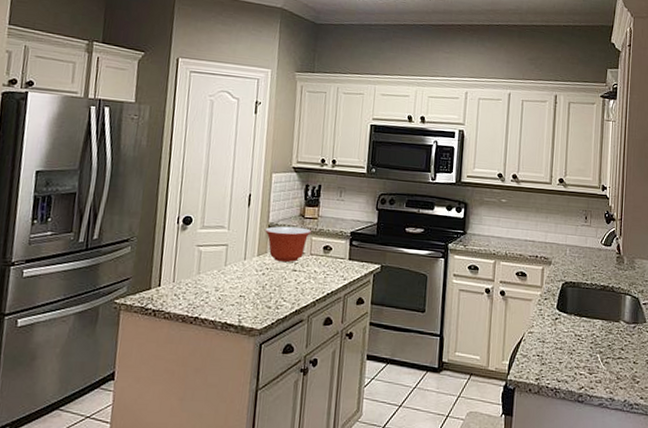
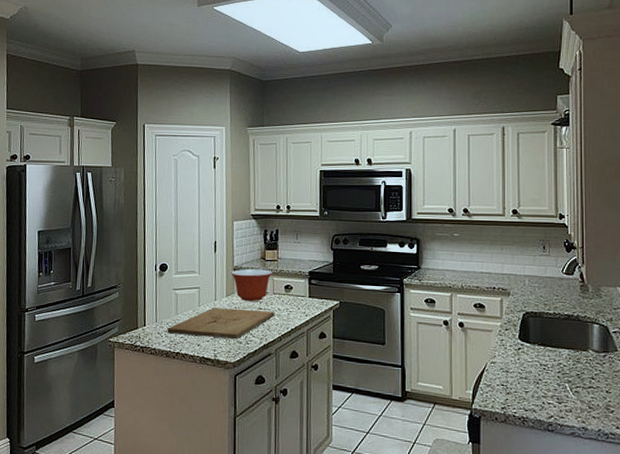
cutting board: none [185,267,310,304] -> present [167,307,274,340]

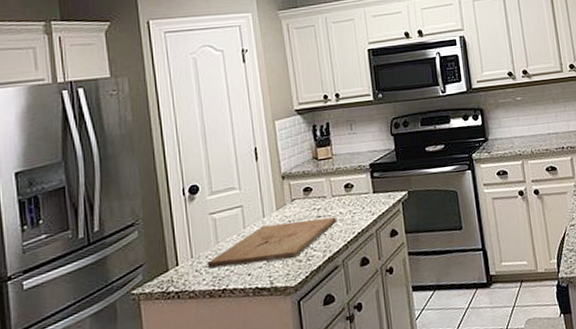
mixing bowl: present [230,268,272,301] -> none [278,170,328,211]

